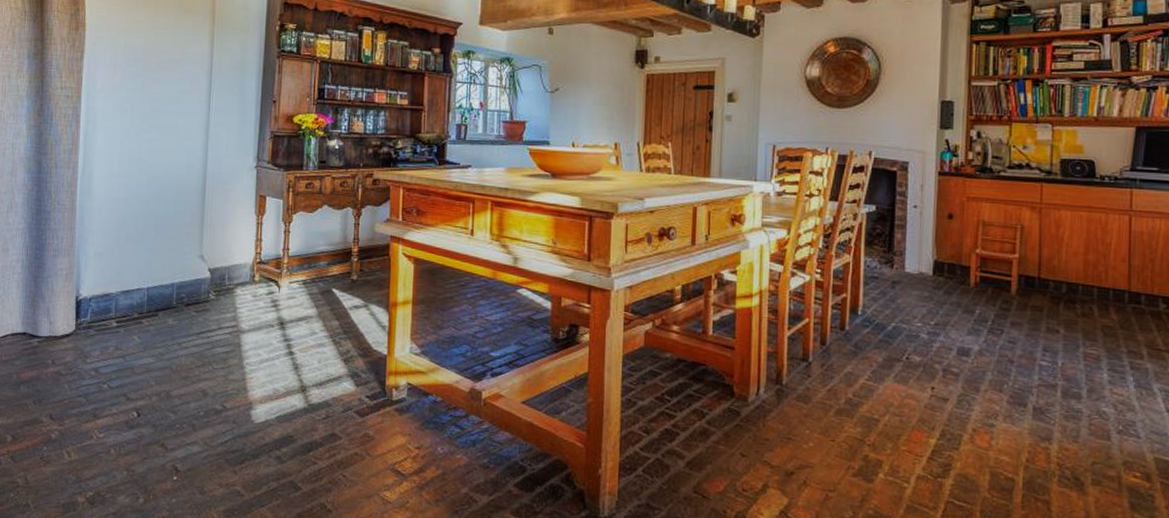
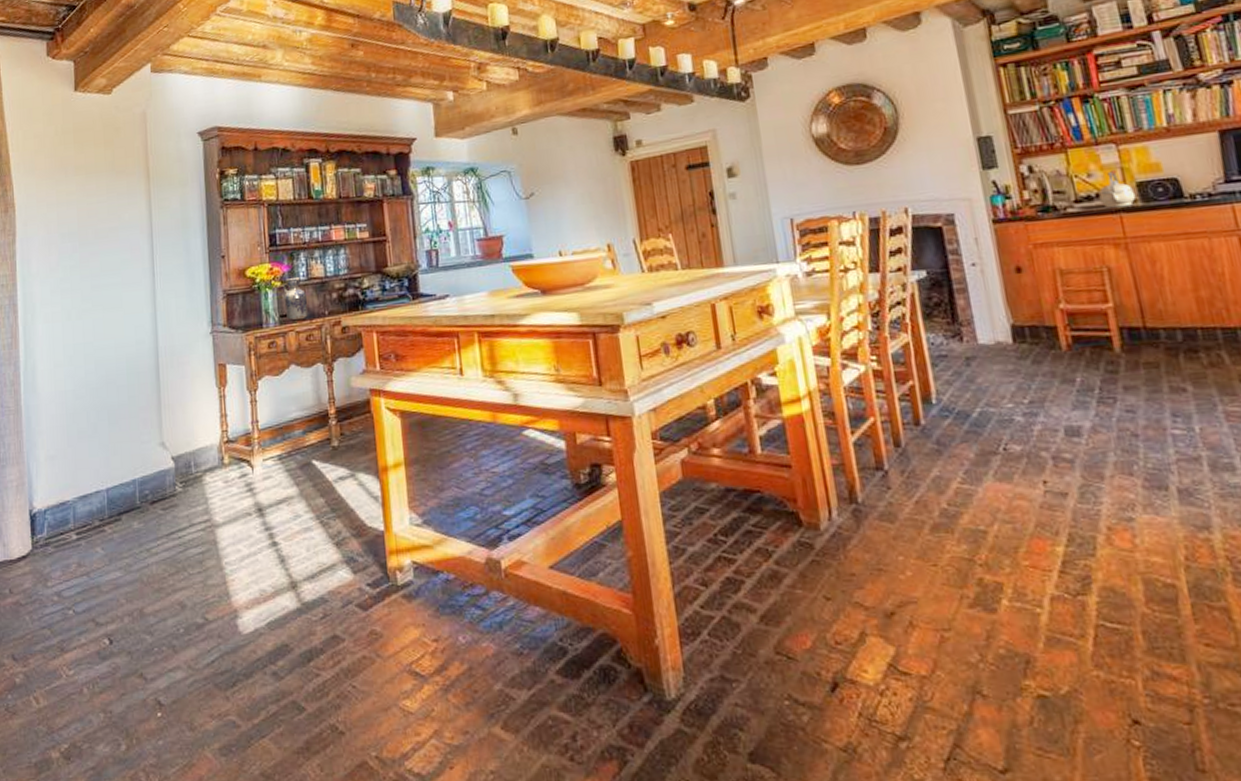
kettle: none [1028,145,1058,178] -> present [1098,169,1137,208]

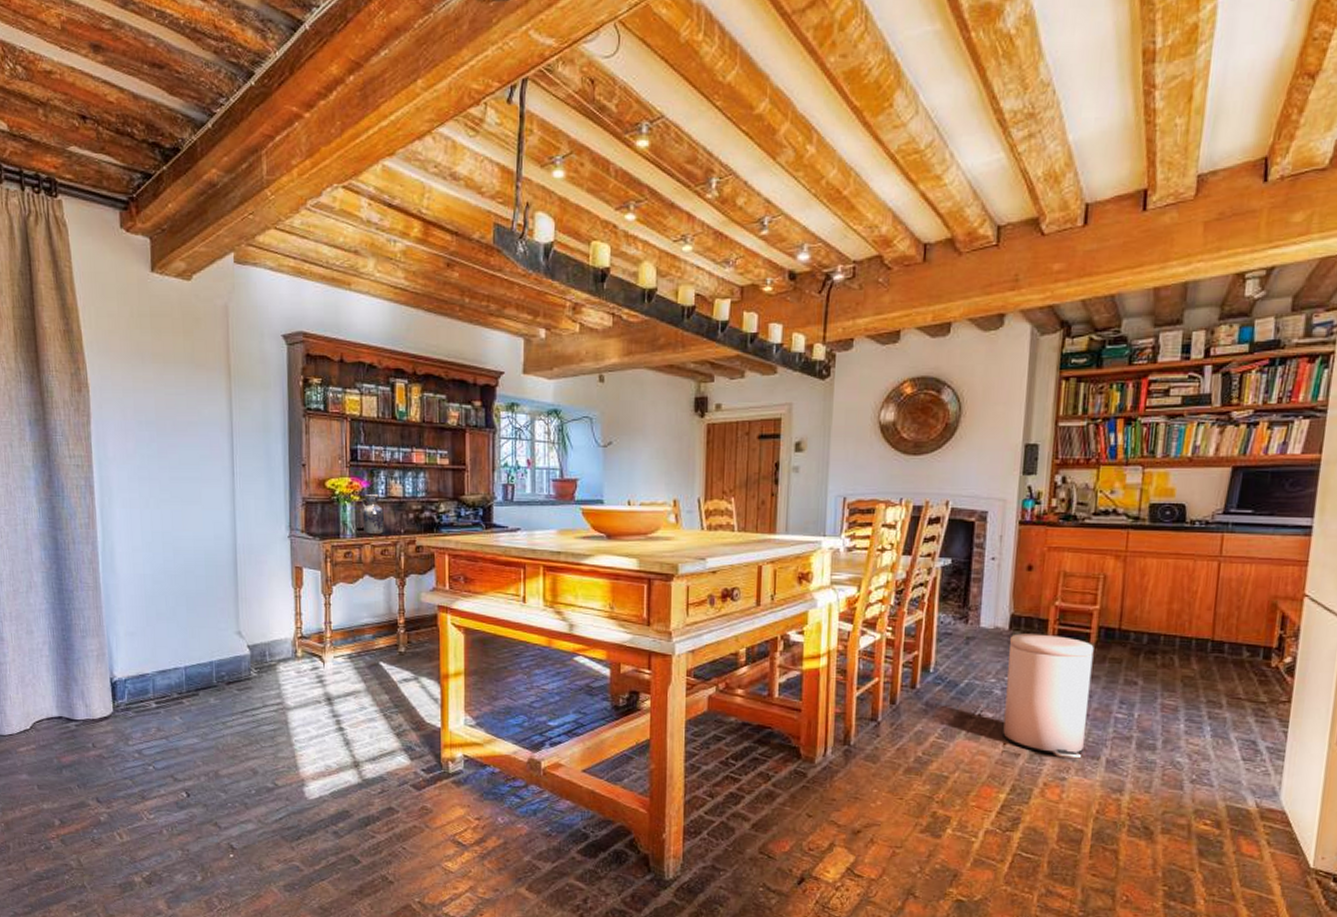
pedal bin: none [1018,343,1146,492] -> present [1003,633,1094,759]
kettle: present [1098,169,1137,208] -> none [1114,489,1147,524]

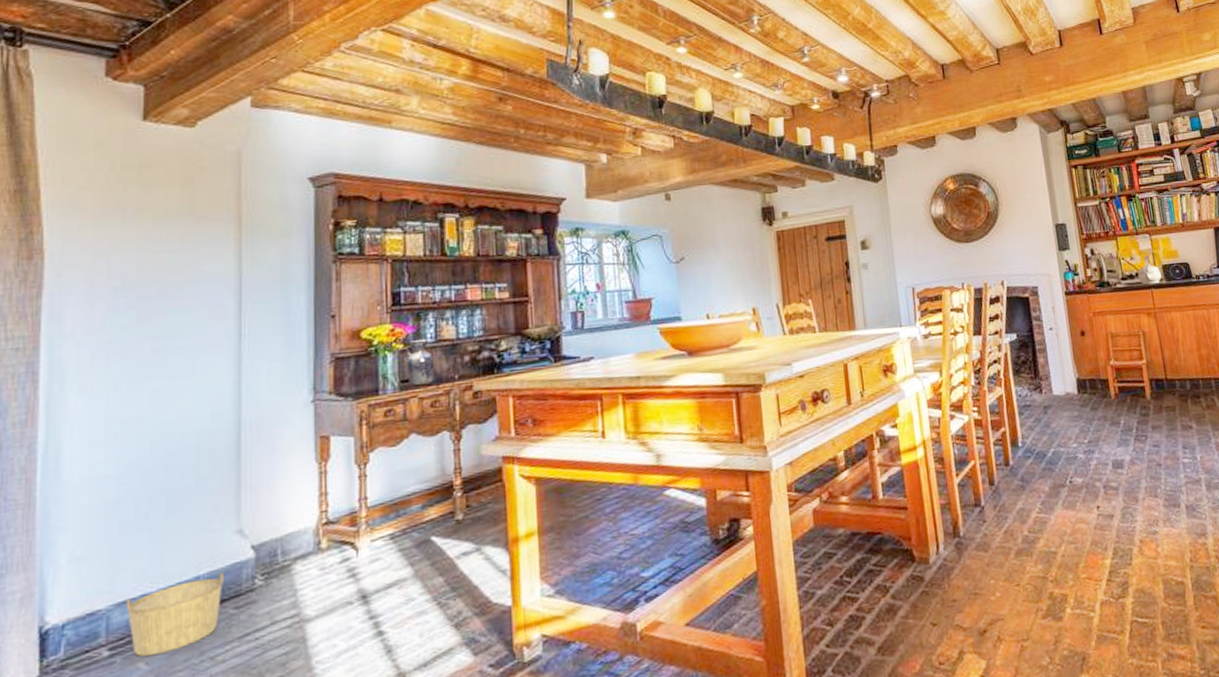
basket: none [164,662,229,714] -> present [125,573,223,658]
pedal bin: present [1003,633,1094,759] -> none [1081,393,1166,511]
kettle: none [1114,489,1147,524] -> present [1137,254,1162,285]

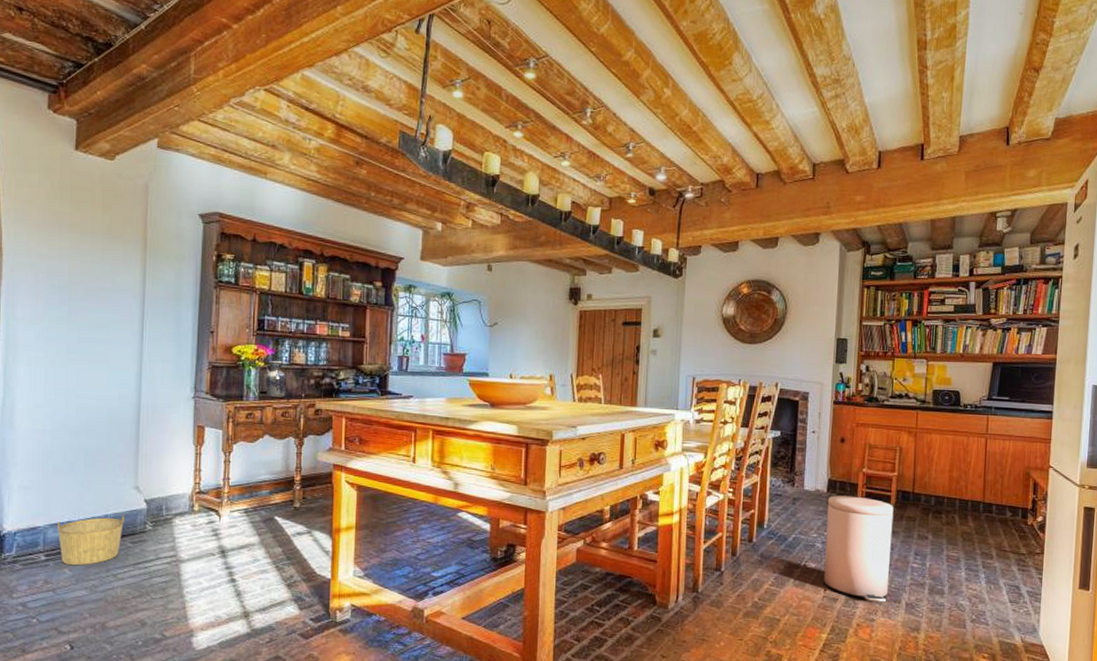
pedal bin: none [1081,393,1166,511] -> present [824,495,894,603]
kettle: present [1137,254,1162,285] -> none [907,378,931,406]

